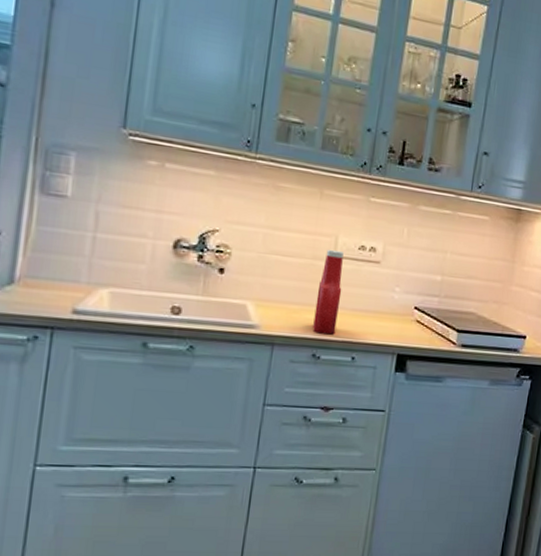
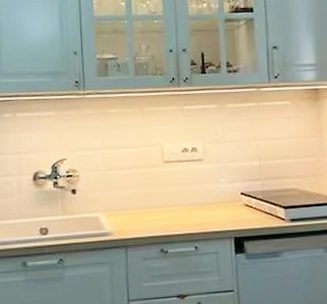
ketchup bottle: present [312,249,344,335] -> none [154,156,177,231]

